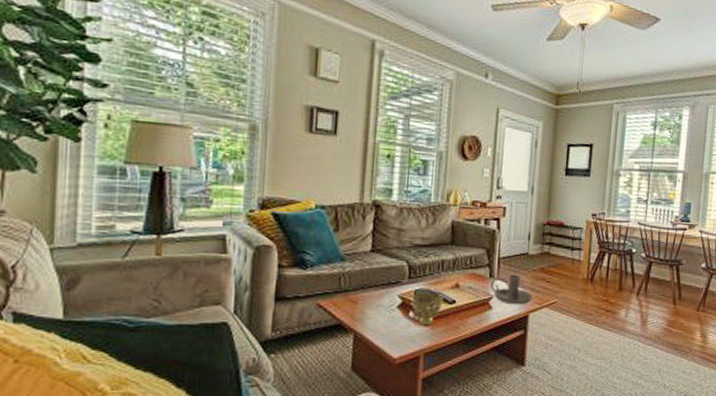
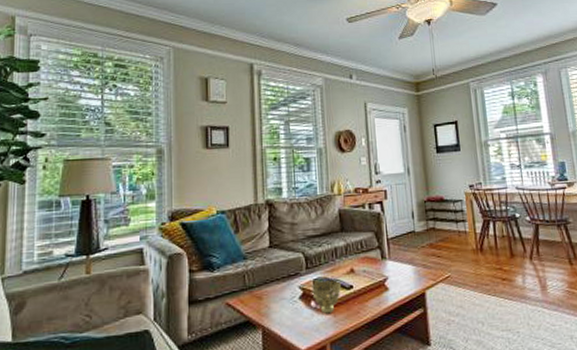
candle holder: present [490,274,533,305] -> none [383,253,427,284]

